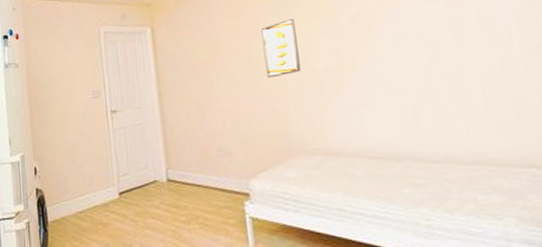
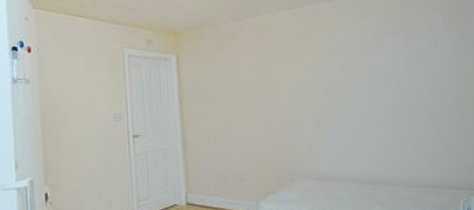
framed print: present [261,19,301,78] -> none [274,61,304,112]

